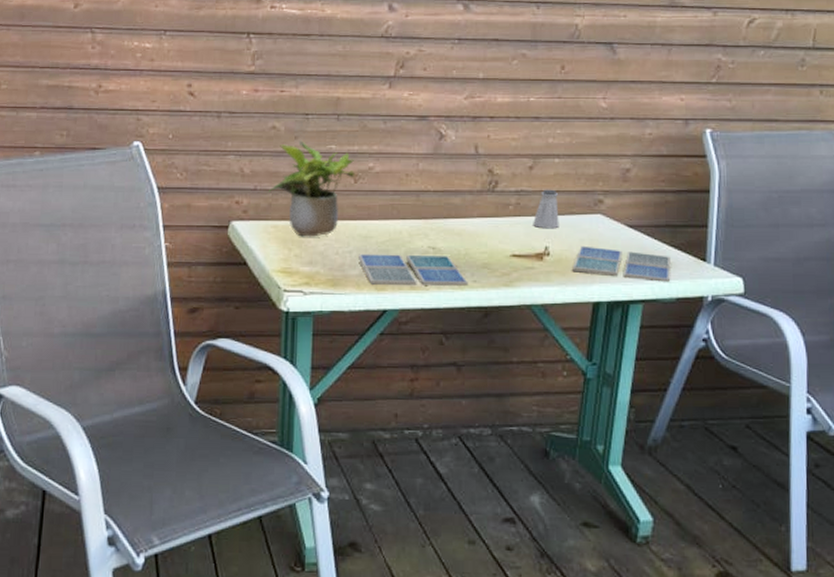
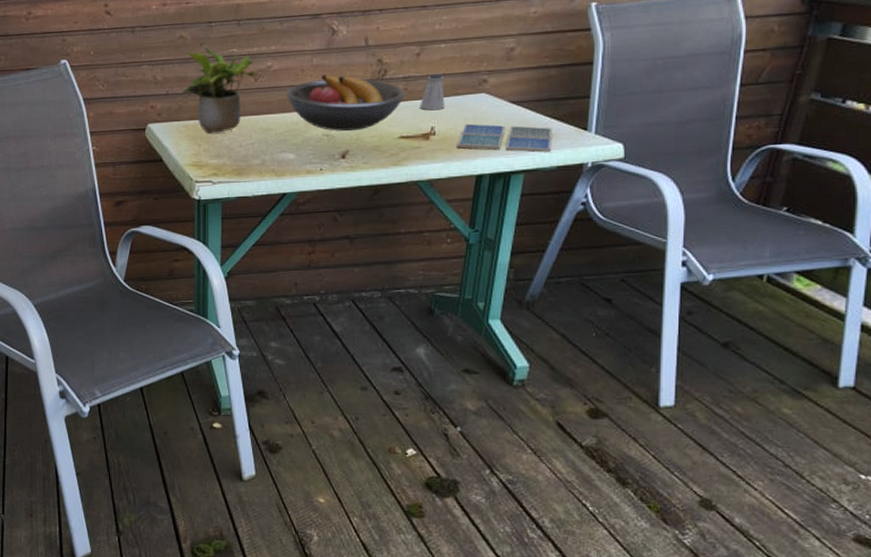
drink coaster: present [357,254,468,286] -> none [259,142,359,172]
fruit bowl: none [388,182,518,244] -> present [286,75,405,131]

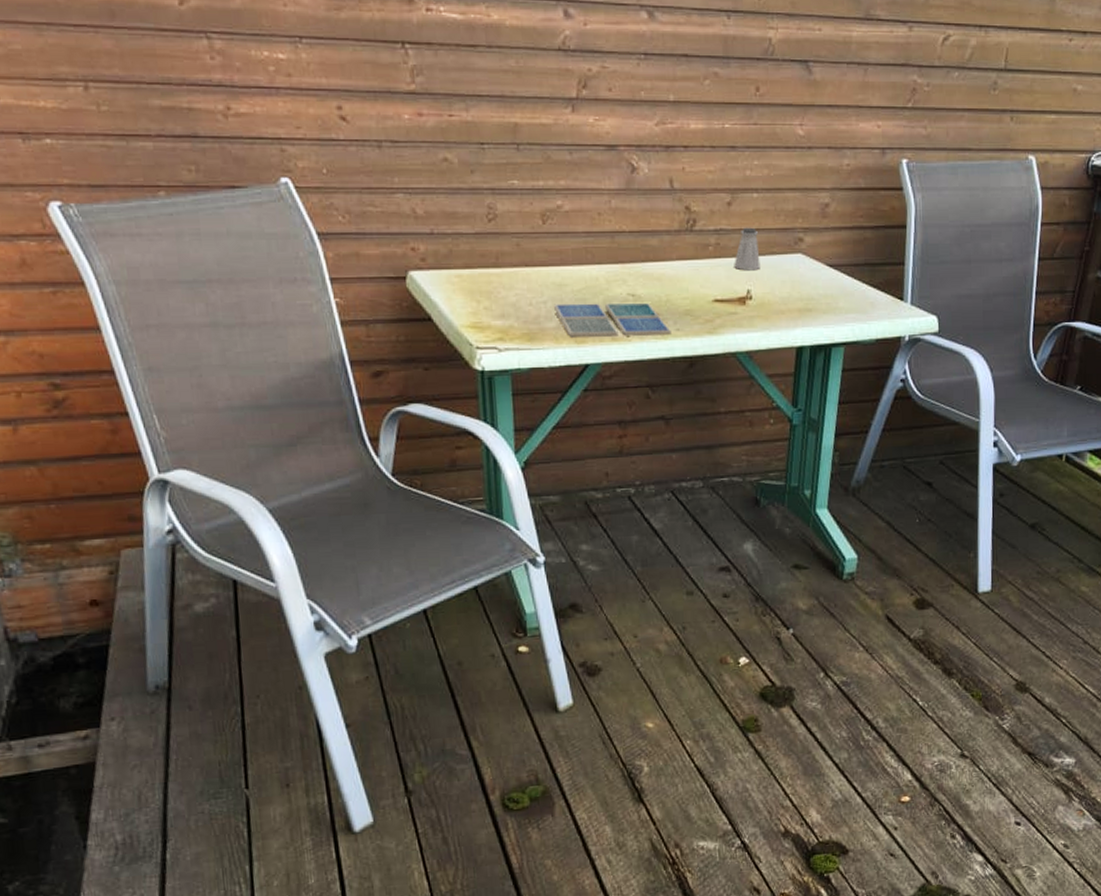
potted plant: present [179,47,255,134] -> none [448,175,543,287]
drink coaster: none [259,142,359,172] -> present [553,303,671,337]
fruit bowl: present [286,75,405,131] -> none [581,221,718,290]
drink coaster: present [457,123,552,153] -> none [775,287,870,323]

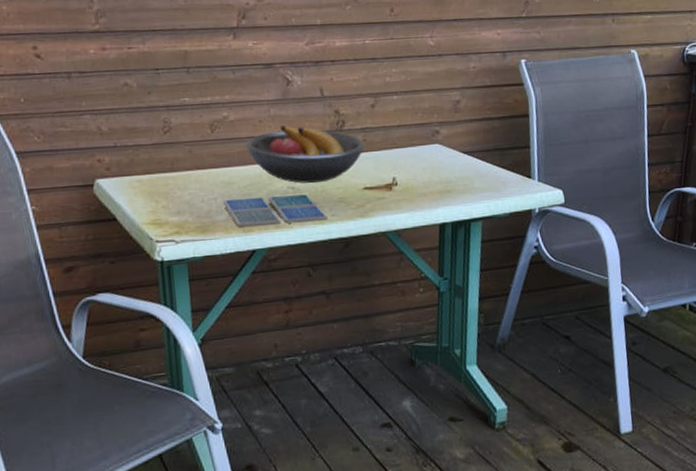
fruit bowl: none [581,221,718,290] -> present [245,125,365,183]
saltshaker: present [734,227,761,271] -> none [379,124,403,162]

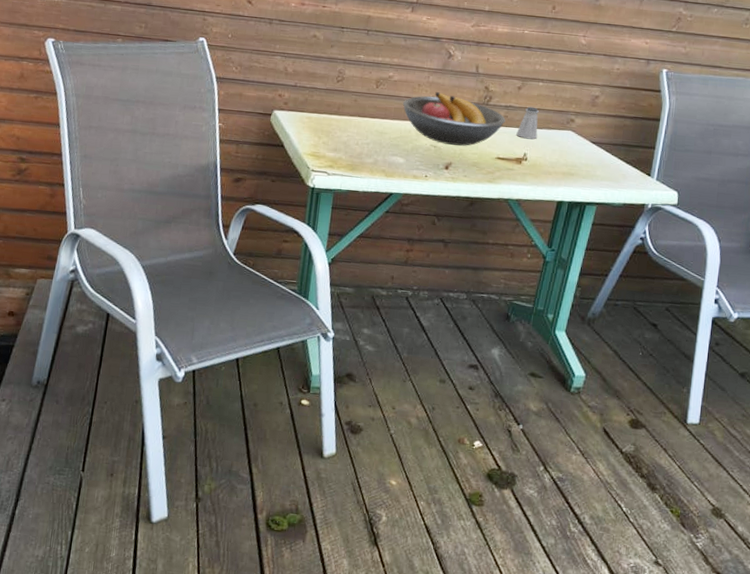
drink coaster: present [222,194,328,228] -> none [373,146,460,179]
saltshaker: none [379,124,403,162] -> present [516,106,539,140]

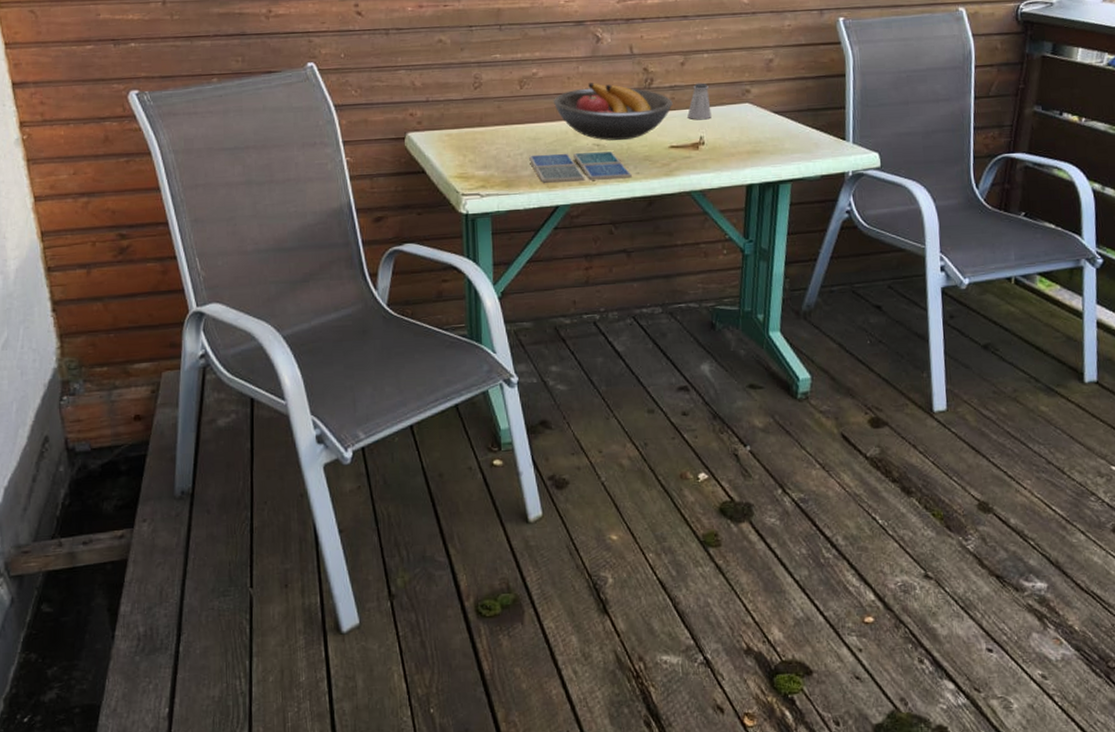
drink coaster: none [373,146,460,179] -> present [528,151,632,183]

